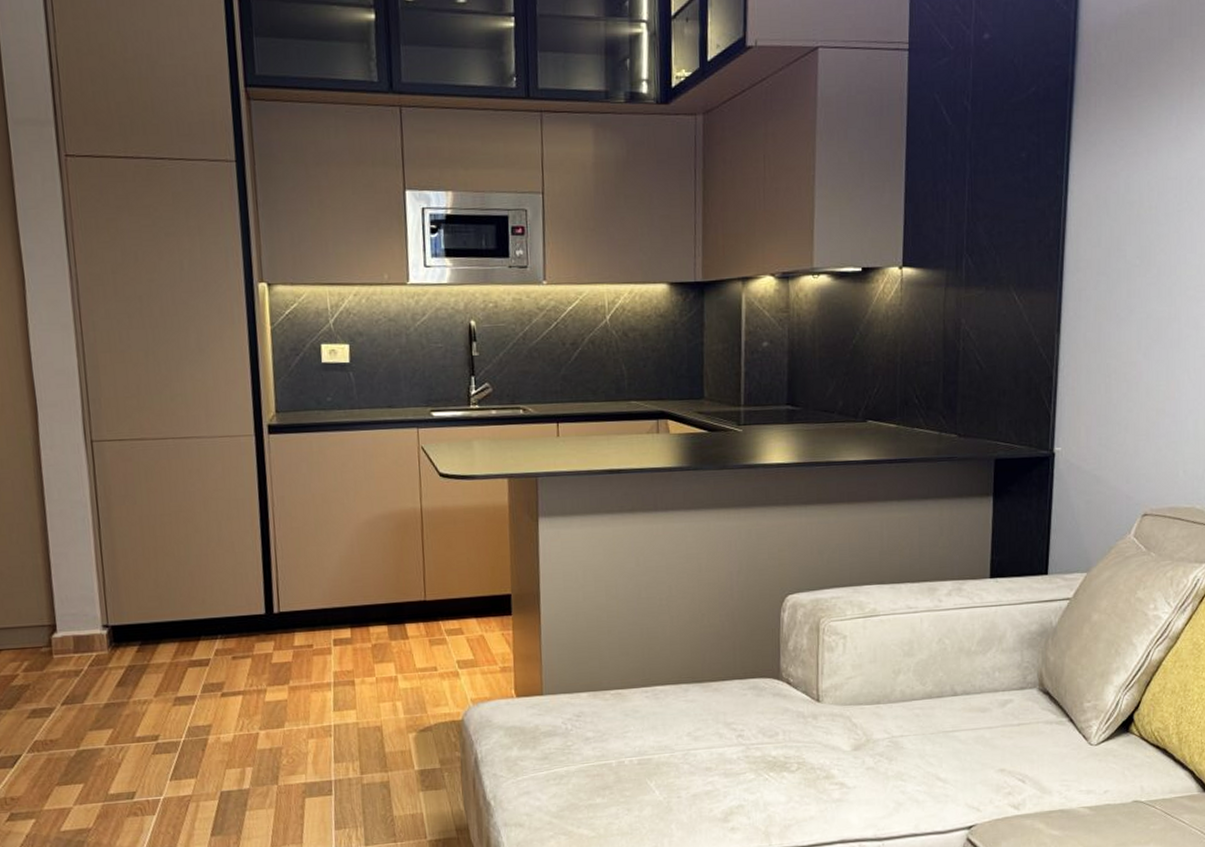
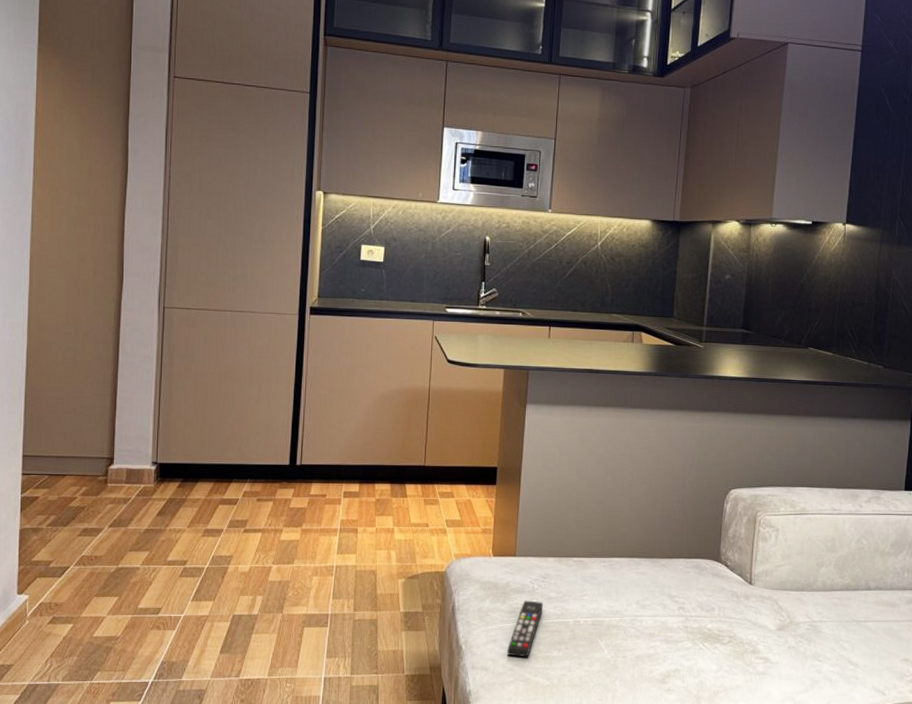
remote control: none [543,743,581,809] -> present [507,600,544,658]

